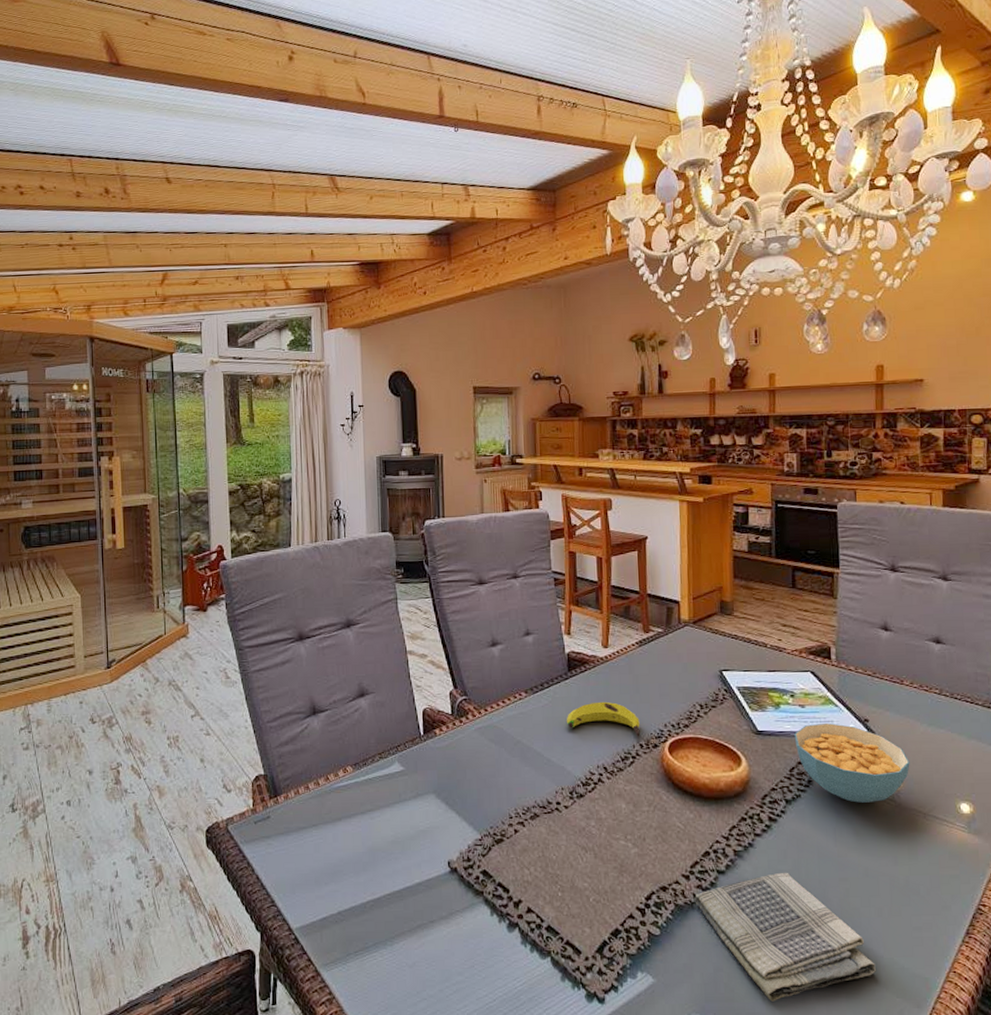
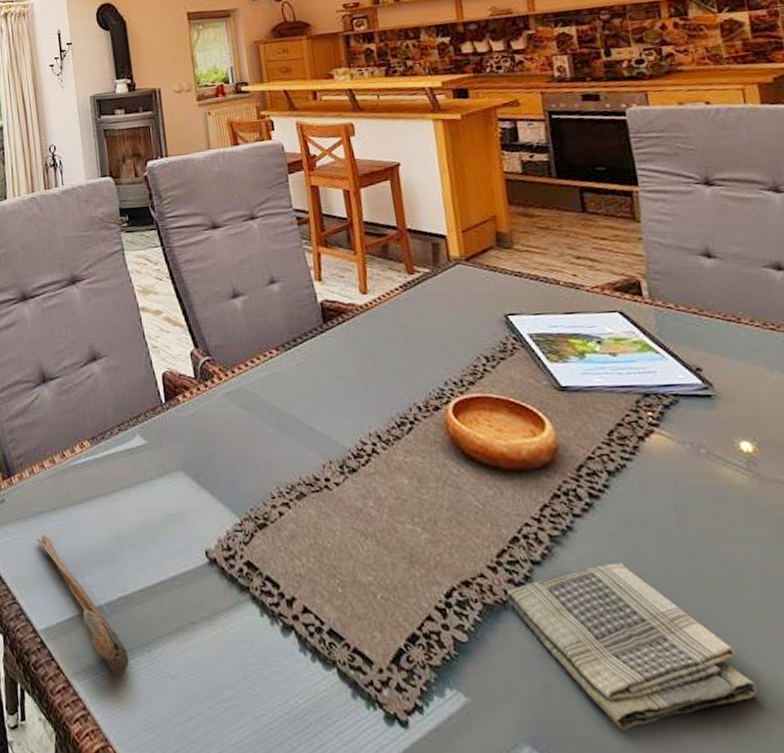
spoon: none [298,847,373,964] -> present [37,535,129,674]
banana: present [566,701,640,737] -> none [326,357,416,399]
cereal bowl: present [794,723,910,803] -> none [607,374,765,474]

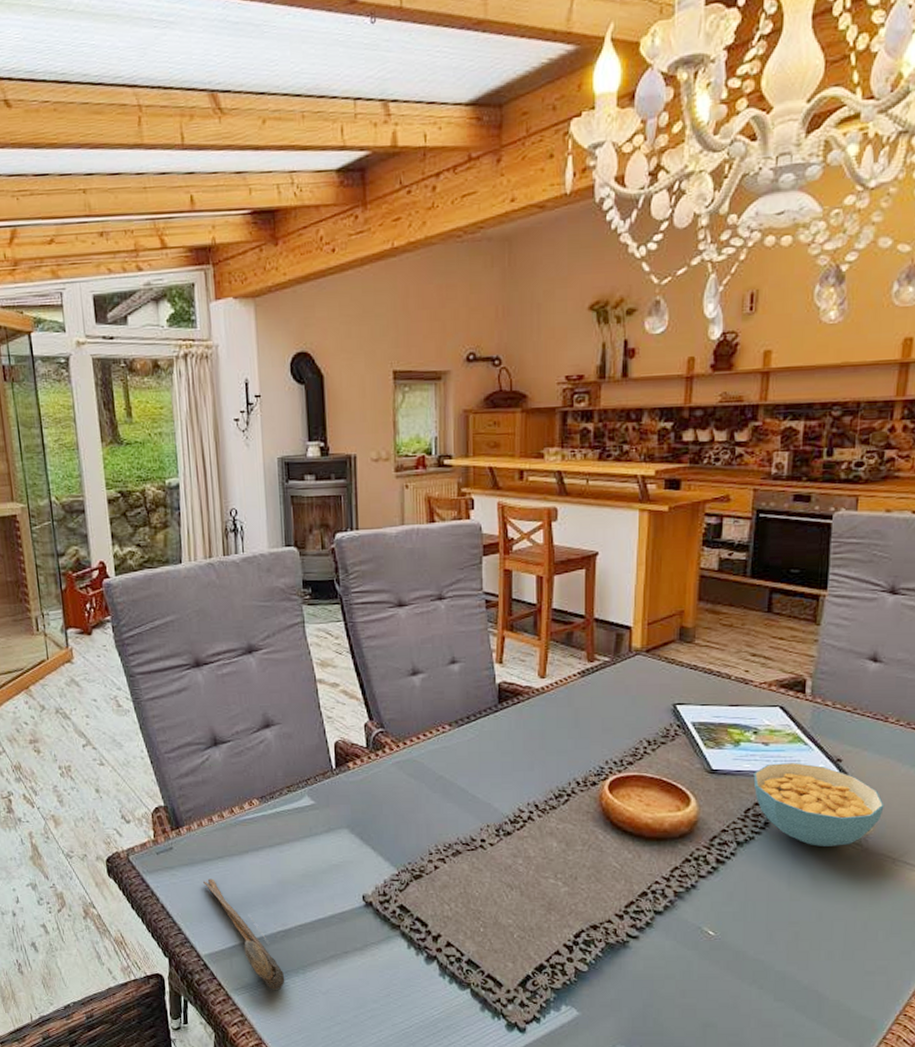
dish towel: present [506,562,757,730] -> none [627,914,819,1037]
cereal bowl: none [607,374,765,474] -> present [753,763,884,846]

